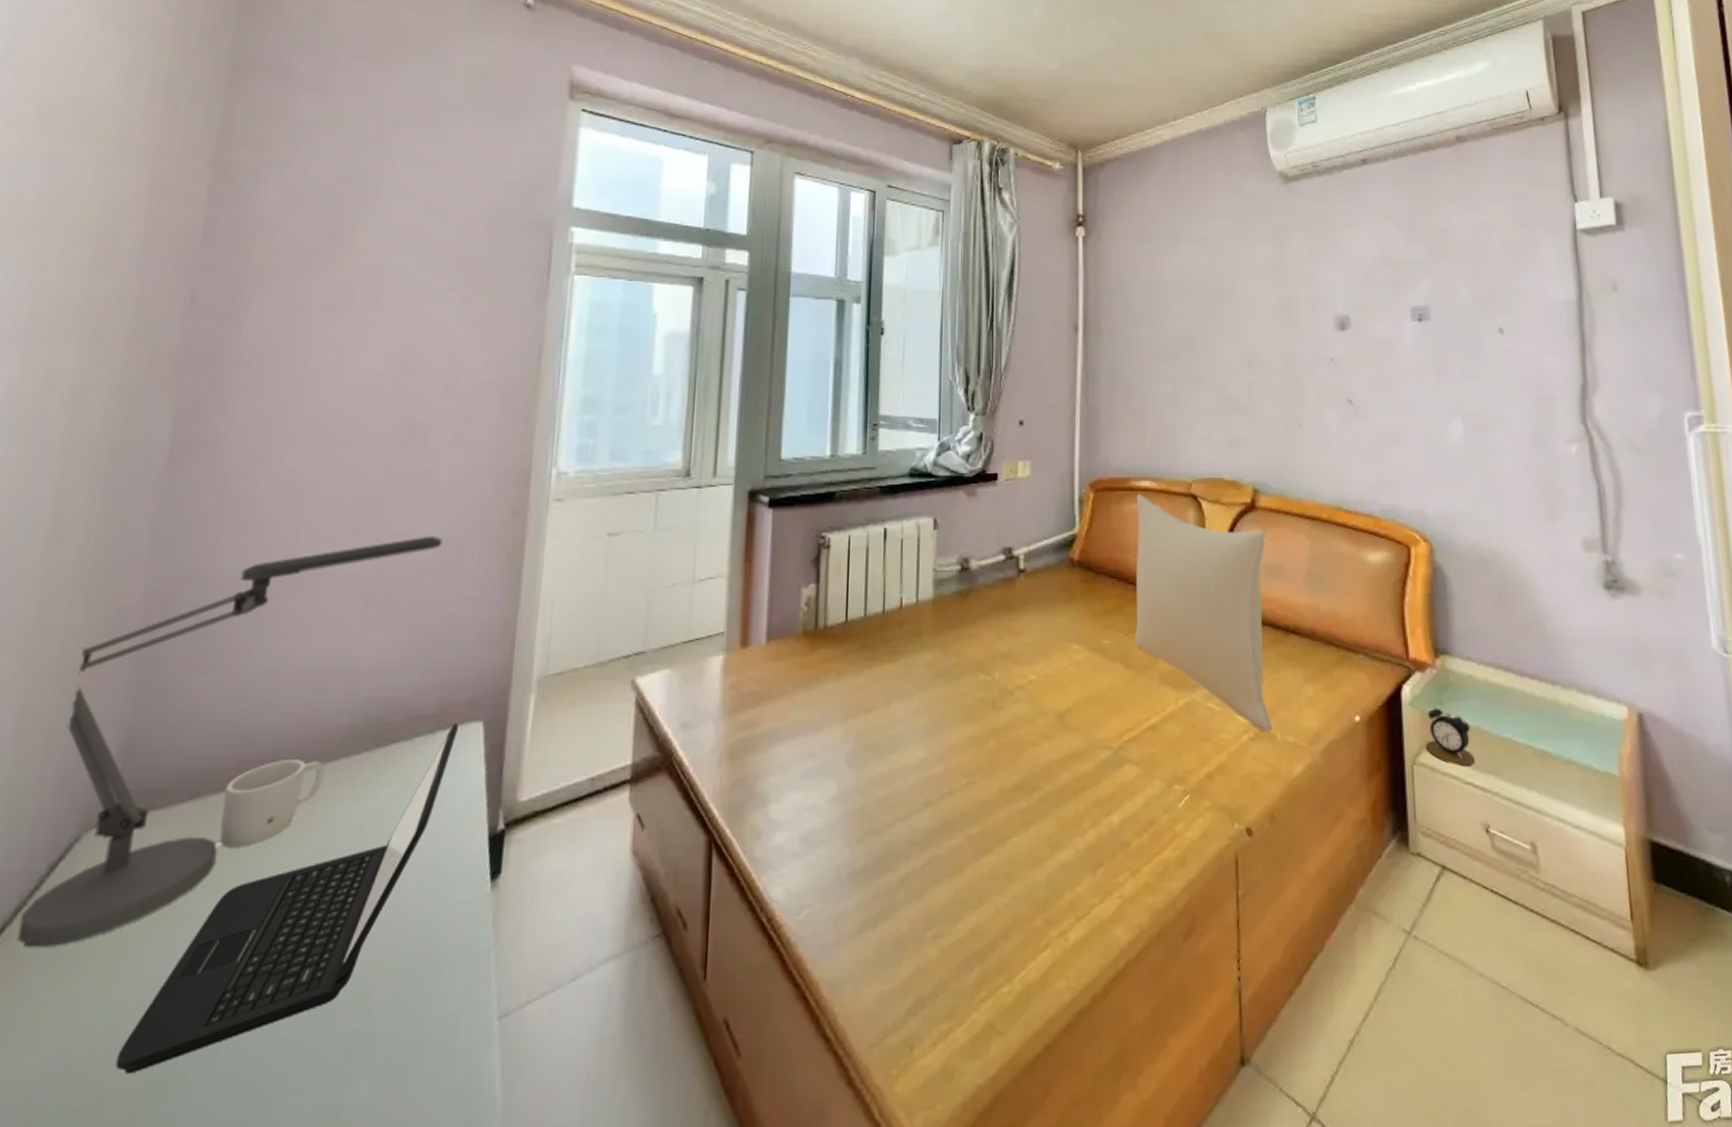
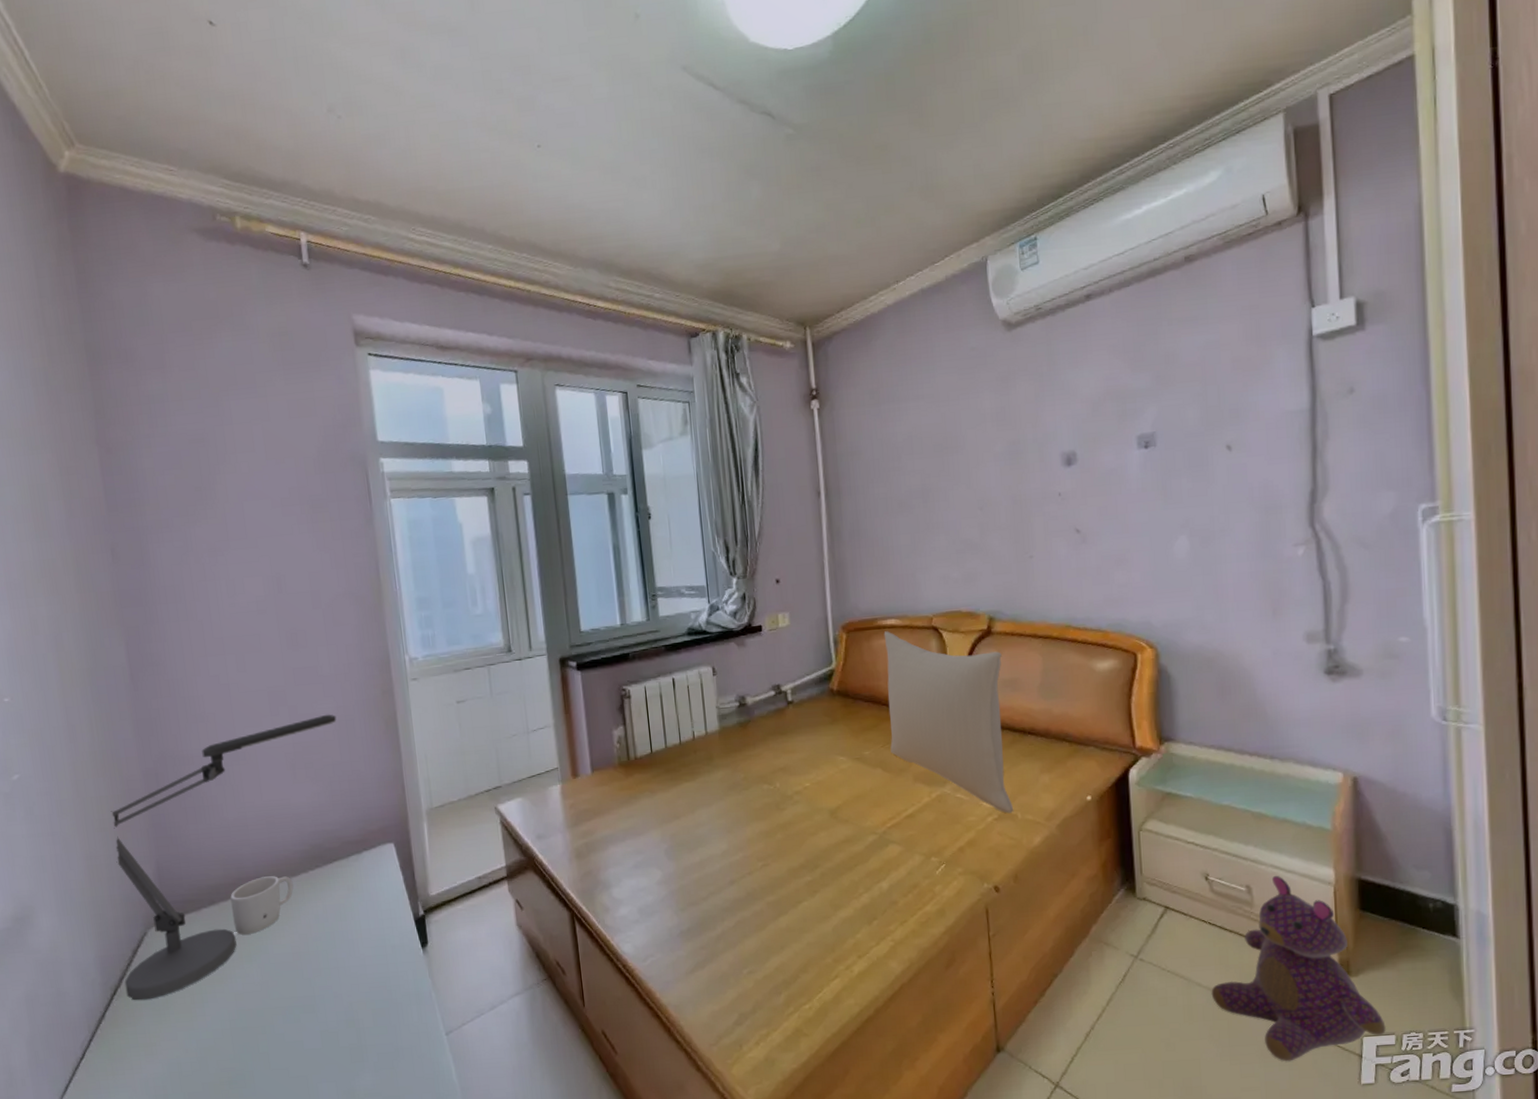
laptop: present [115,723,459,1075] -> none [207,845,378,1073]
alarm clock: present [1425,706,1475,765] -> none [1150,783,1197,829]
teddy bear: none [1495,831,1691,1088] -> present [1211,875,1386,1062]

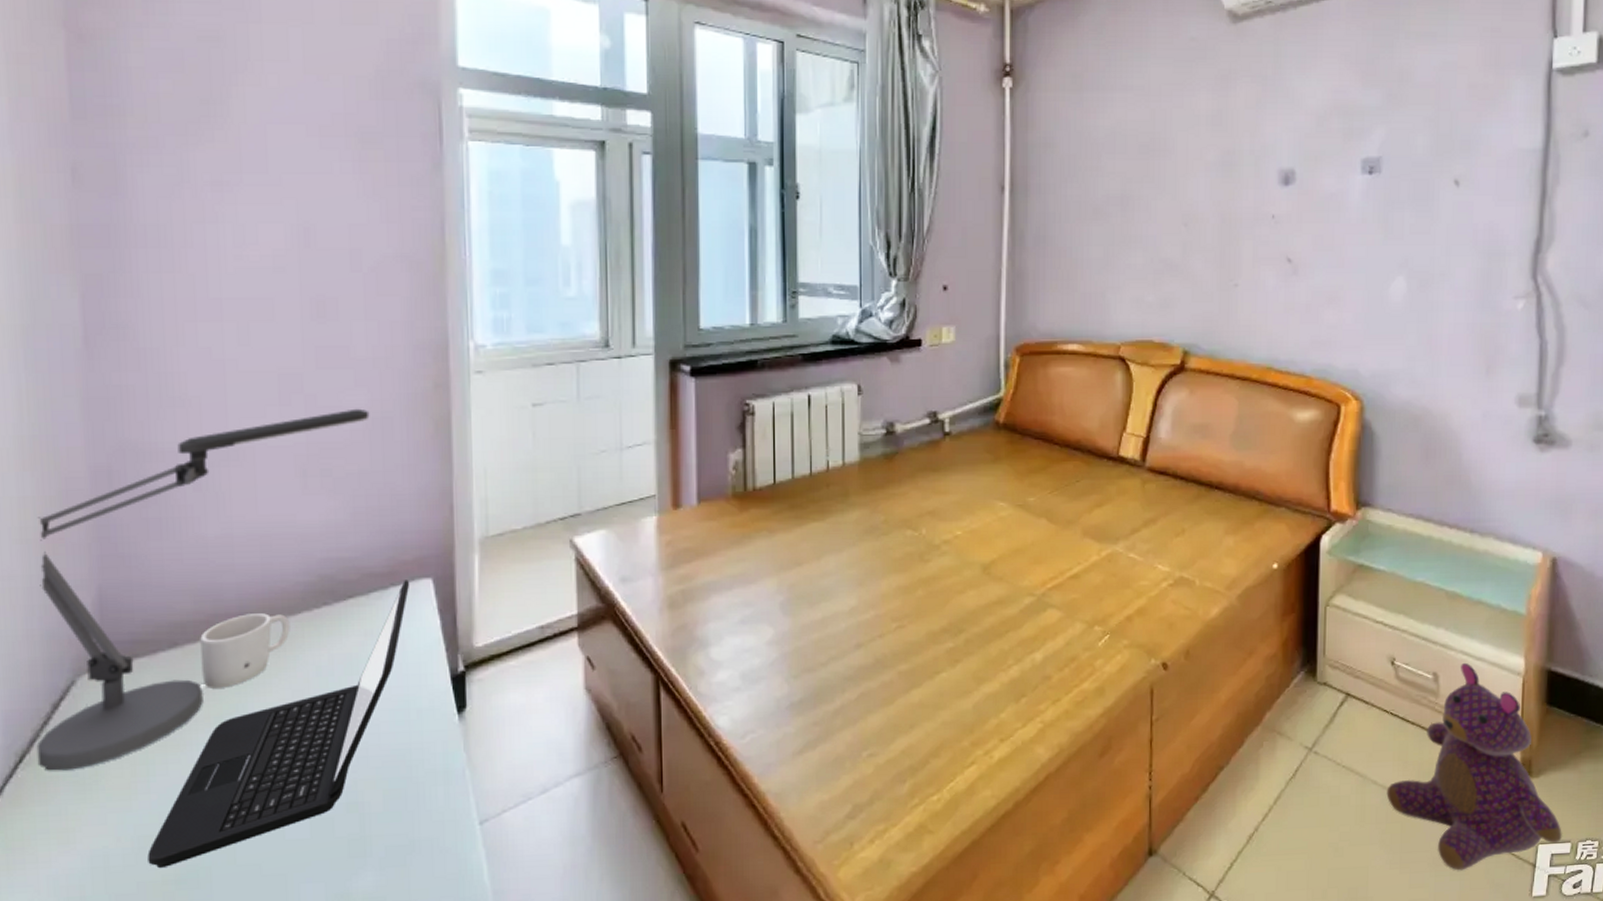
laptop: none [207,845,378,1073] -> present [147,580,410,869]
pillow: present [883,631,1013,814] -> none [1059,358,1194,579]

